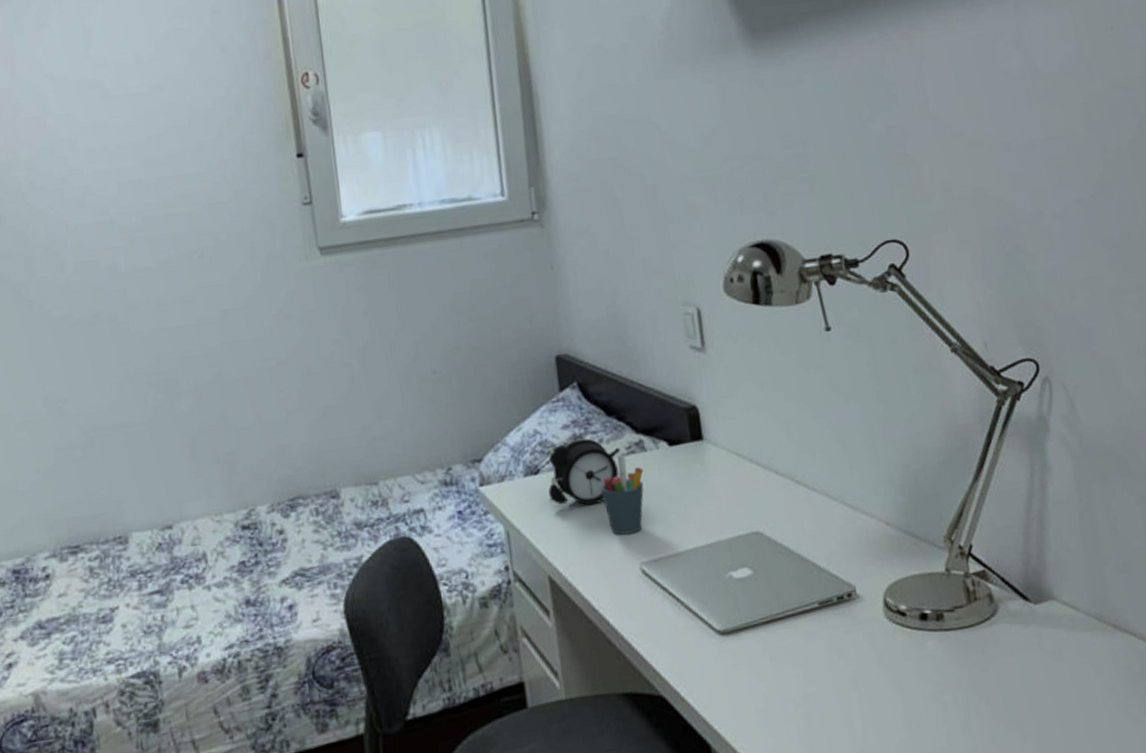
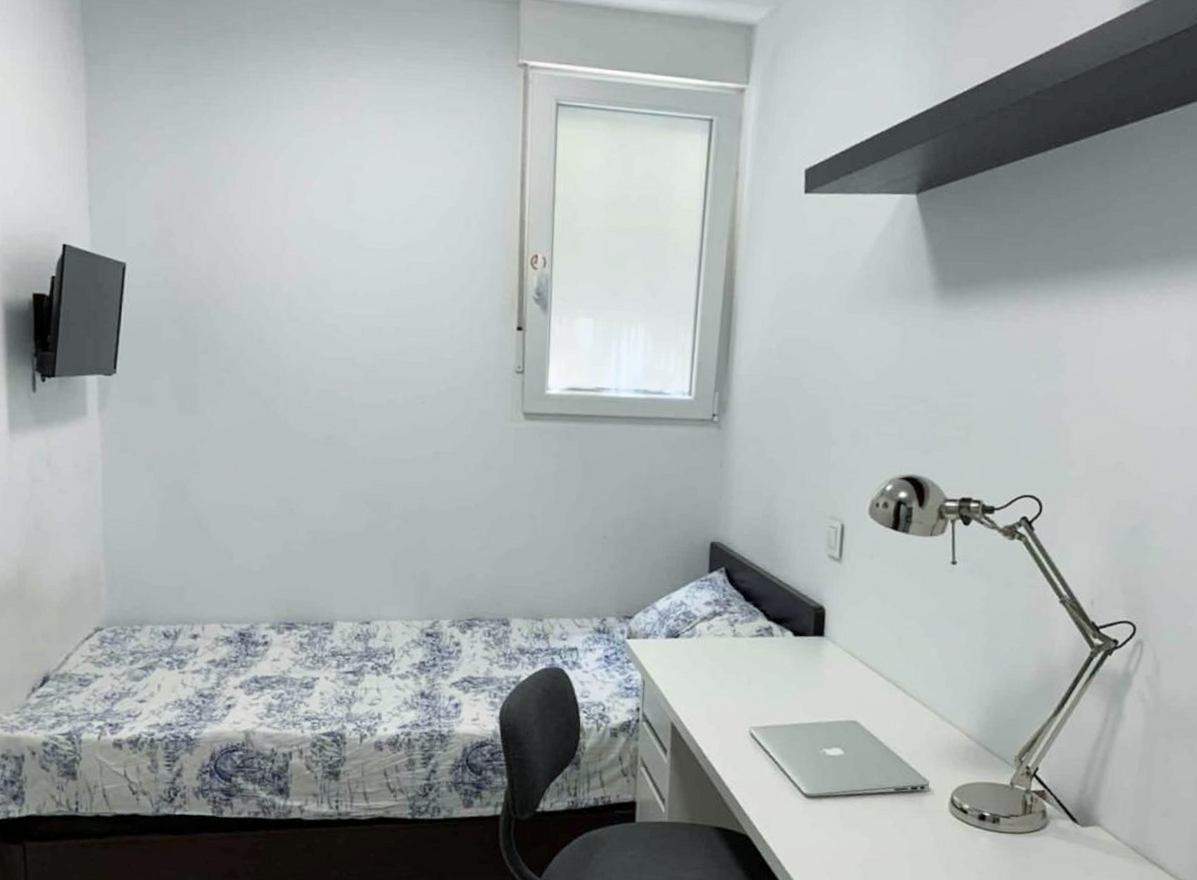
alarm clock: present [548,438,621,506] -> none [683,616,752,673]
pen holder: present [600,455,644,535] -> none [728,636,768,702]

